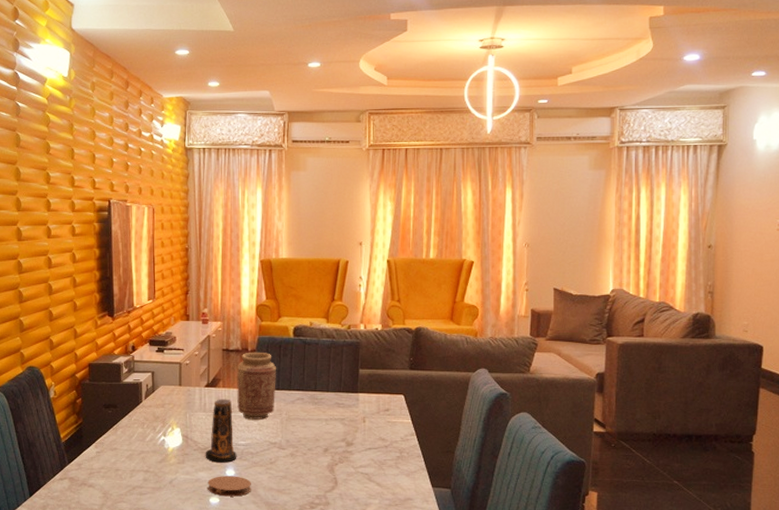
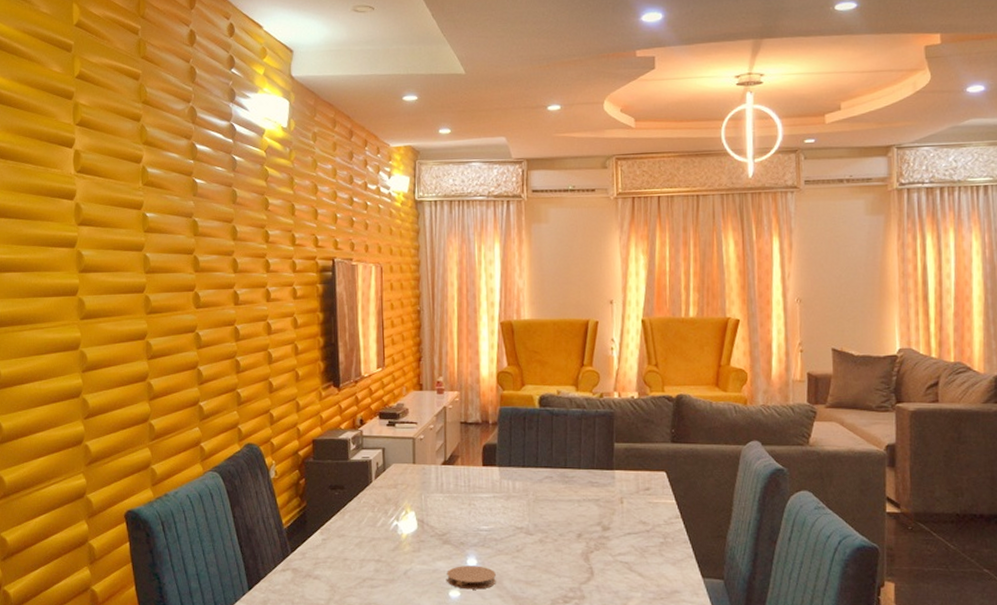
candle: present [205,399,237,463] -> none [443,478,479,551]
vase: present [237,352,277,420] -> none [476,424,522,501]

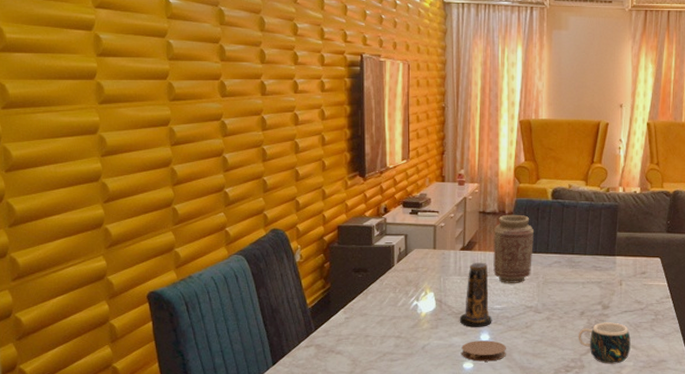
candle: none [443,478,479,551] -> present [459,262,492,327]
vase: none [476,424,522,501] -> present [493,214,535,283]
mug: none [575,546,637,595] -> present [578,322,631,364]

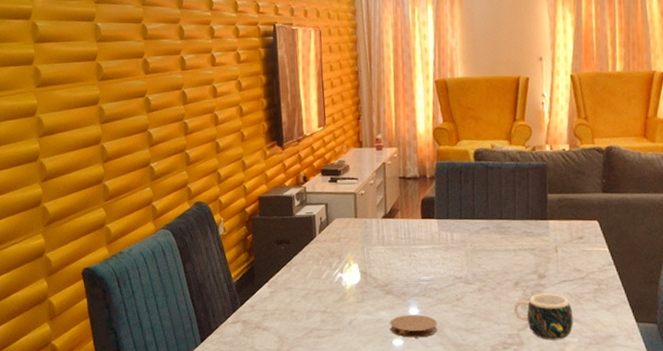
candle: present [459,262,492,327] -> none [385,230,420,301]
vase: present [493,214,535,283] -> none [415,178,459,252]

